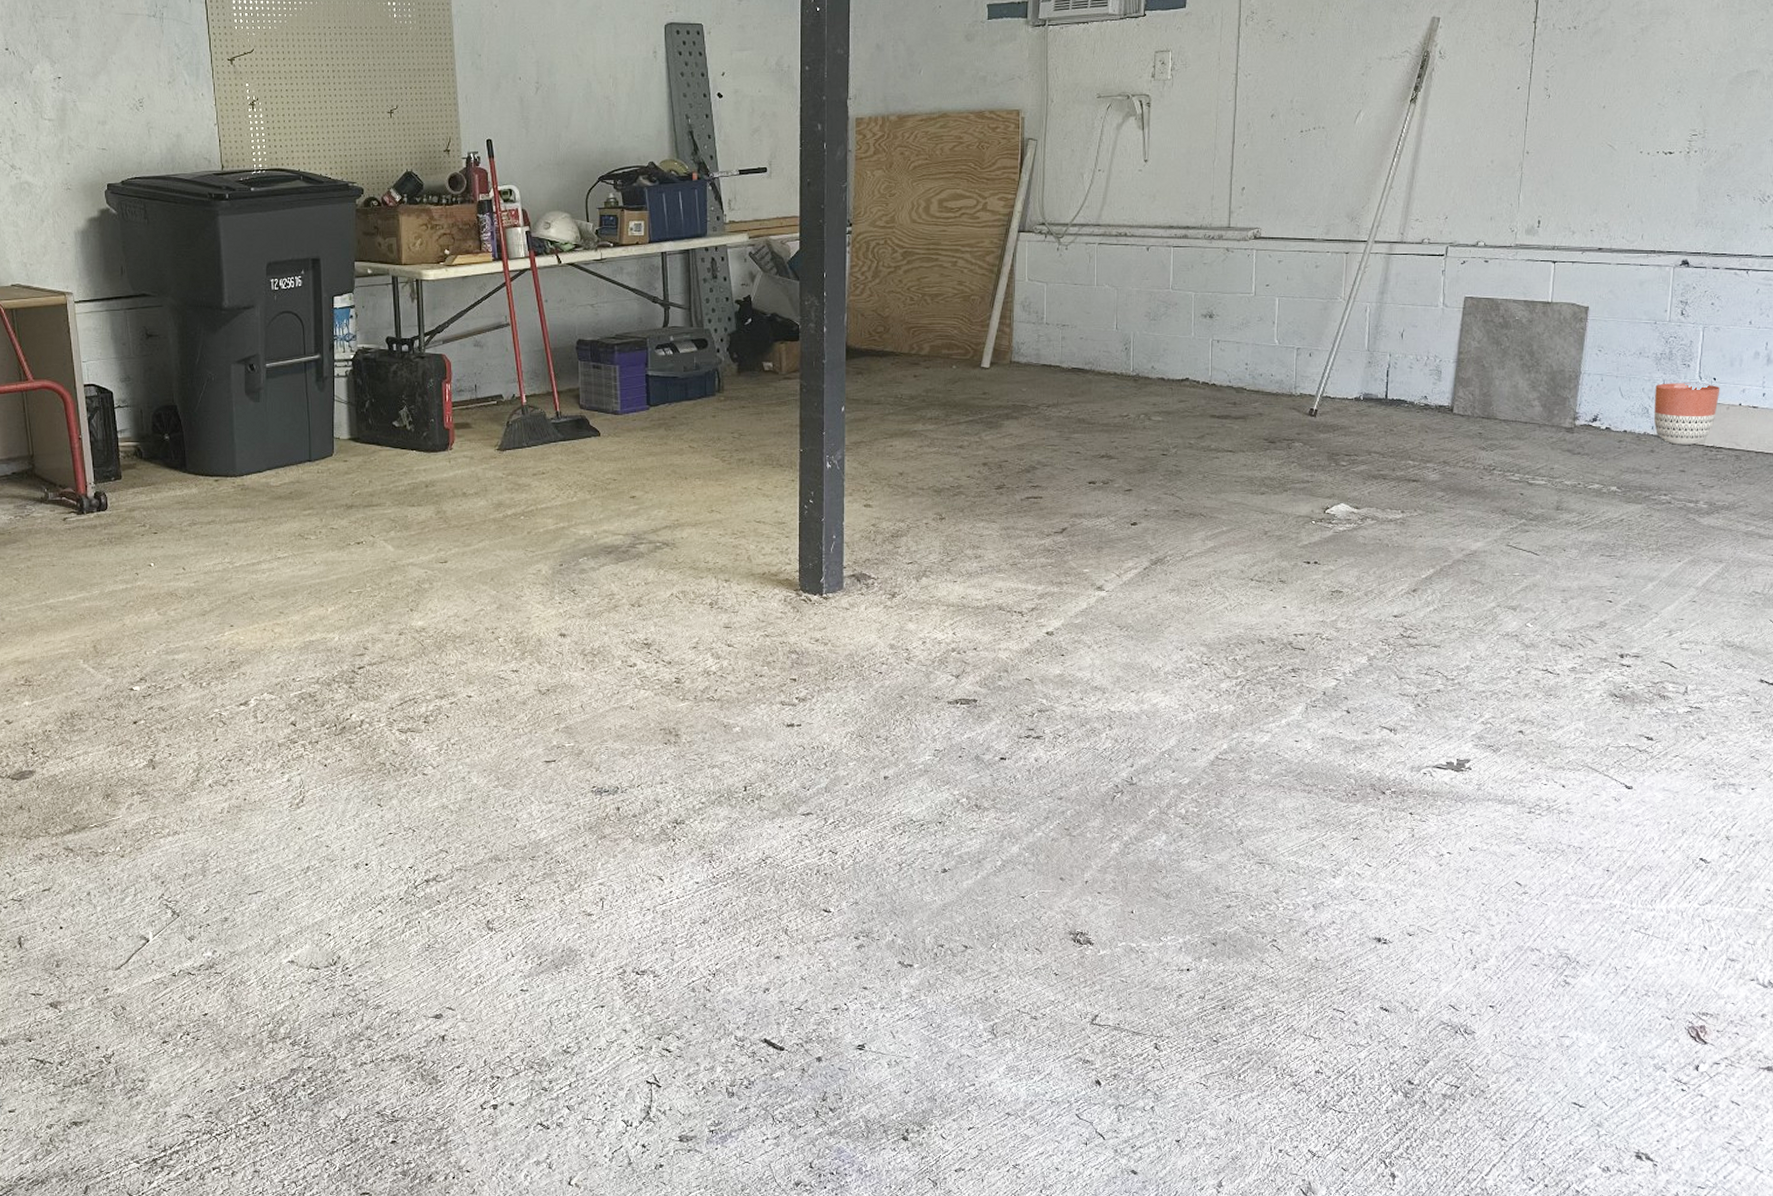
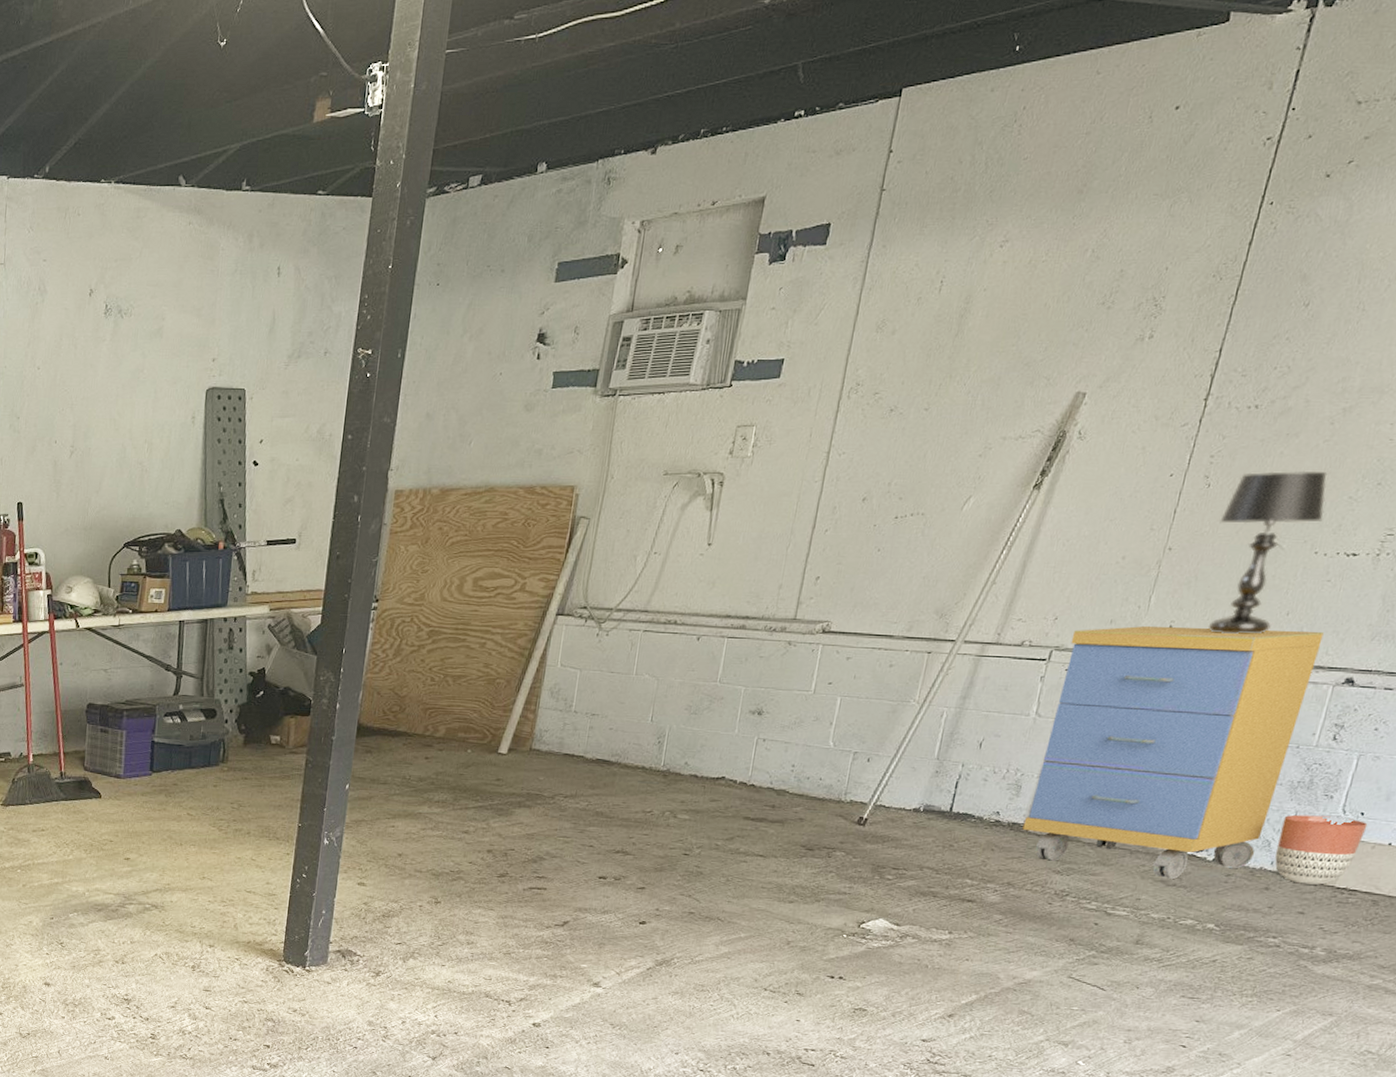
storage cabinet: none [1448,220,1659,448] -> present [1022,626,1324,879]
table lamp: none [1563,82,1642,225] -> present [1207,470,1328,634]

